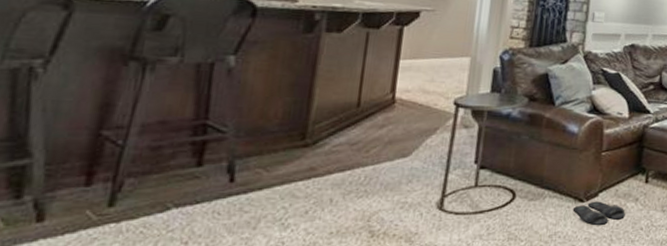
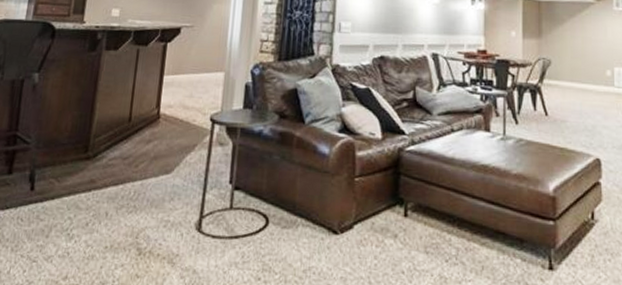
slippers: present [574,201,626,226] -> none [328,234,384,264]

